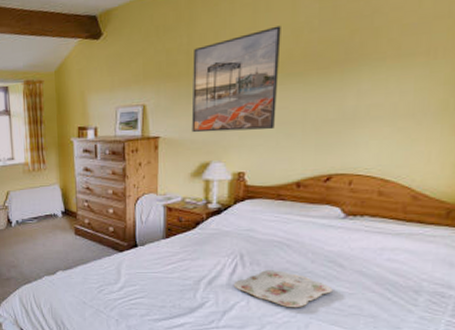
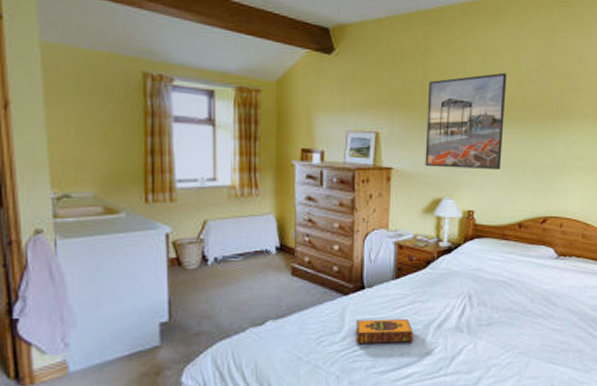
hardback book: none [131,273,184,297] -> present [356,318,413,345]
serving tray: present [234,270,333,308] -> none [463,310,548,348]

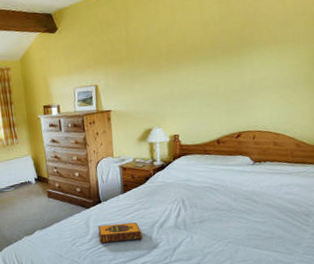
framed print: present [425,72,507,171] -> none [131,21,197,106]

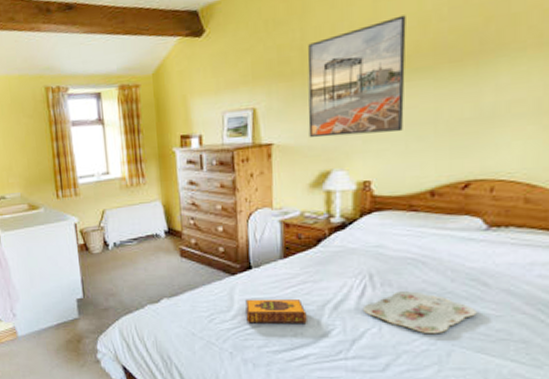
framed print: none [131,21,197,106] -> present [307,15,406,138]
serving tray: none [180,210,251,239] -> present [364,291,477,334]

